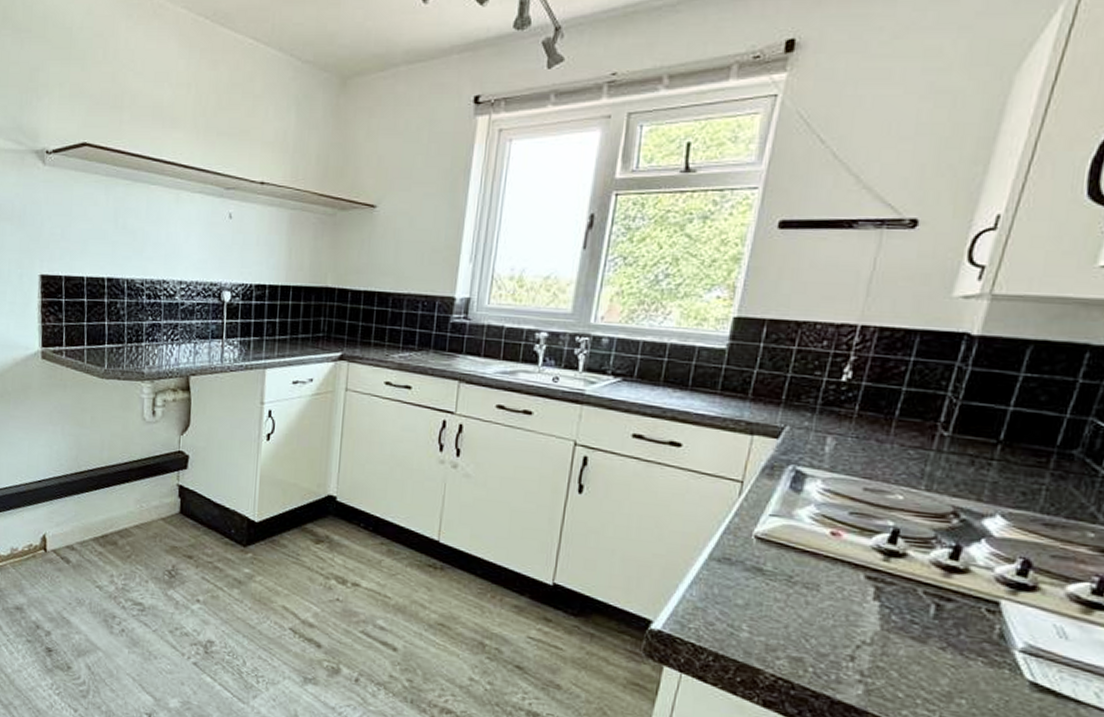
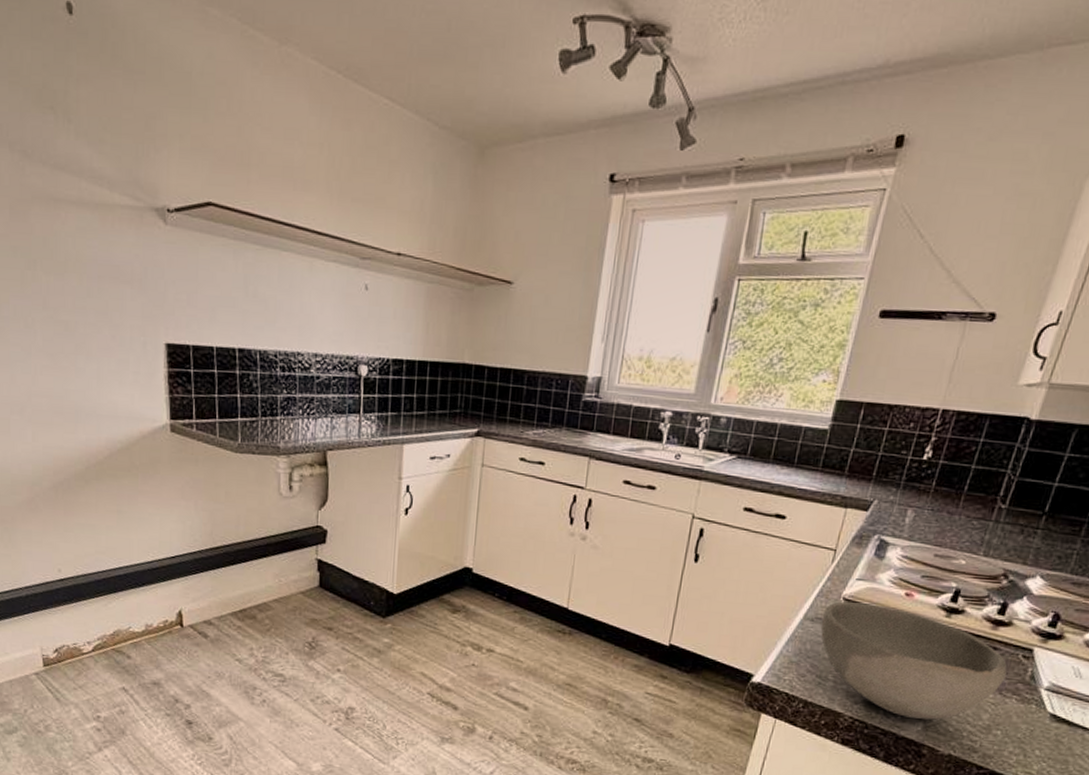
bowl: none [729,540,968,683] -> present [820,601,1007,720]

